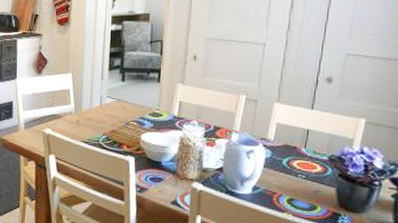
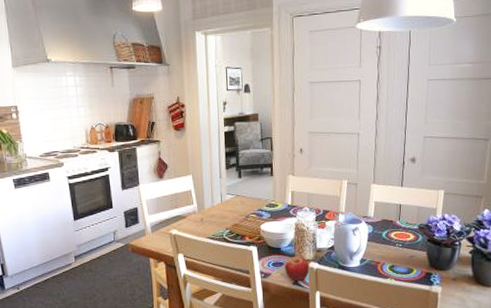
fruit: none [164,173,192,201] -> present [285,256,310,281]

